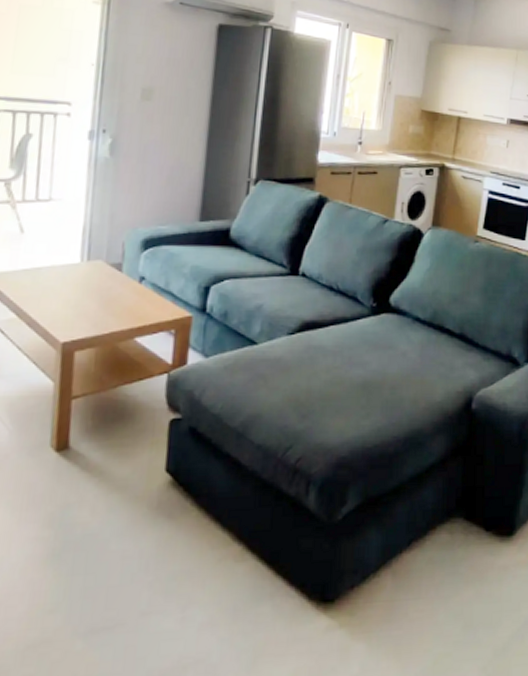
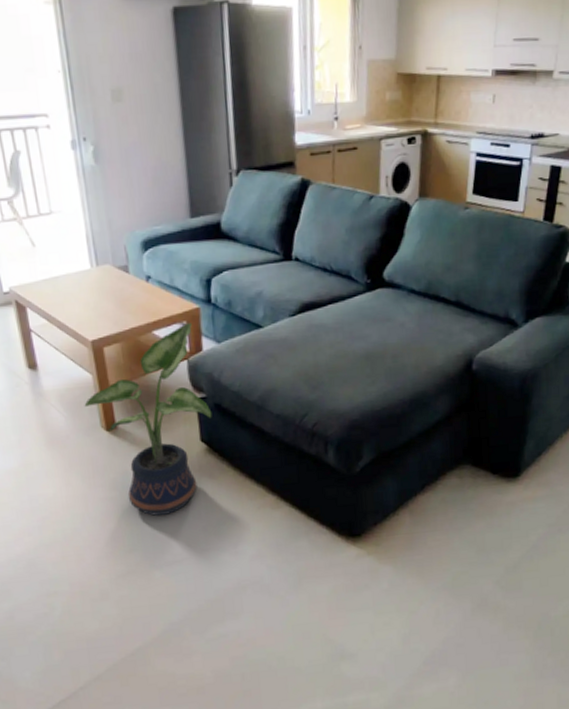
potted plant: none [36,332,185,565] -> present [84,323,212,516]

